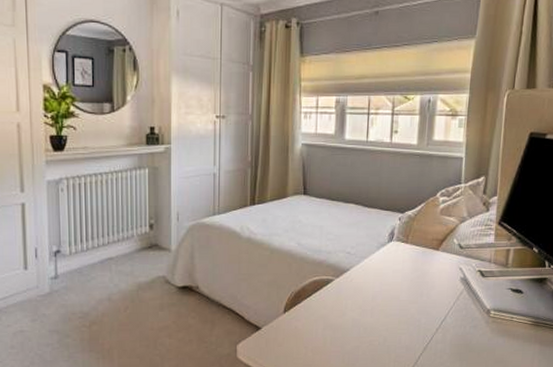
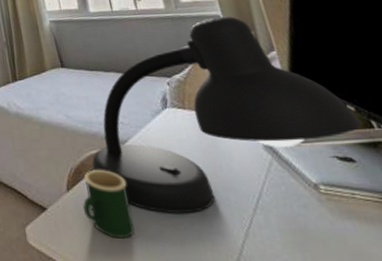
mug: none [295,294,340,353] -> present [82,169,135,238]
desk lamp: none [313,159,539,333] -> present [92,16,363,214]

